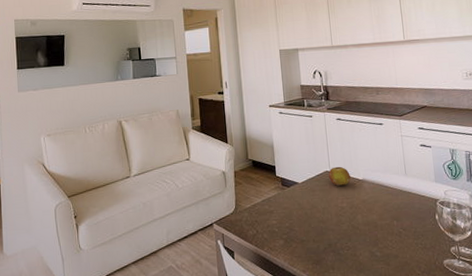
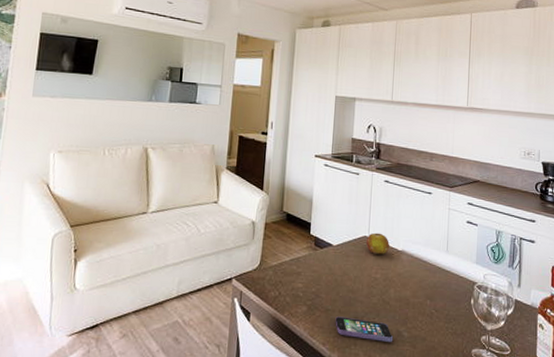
smartphone: none [311,245,368,263] -> present [335,316,394,342]

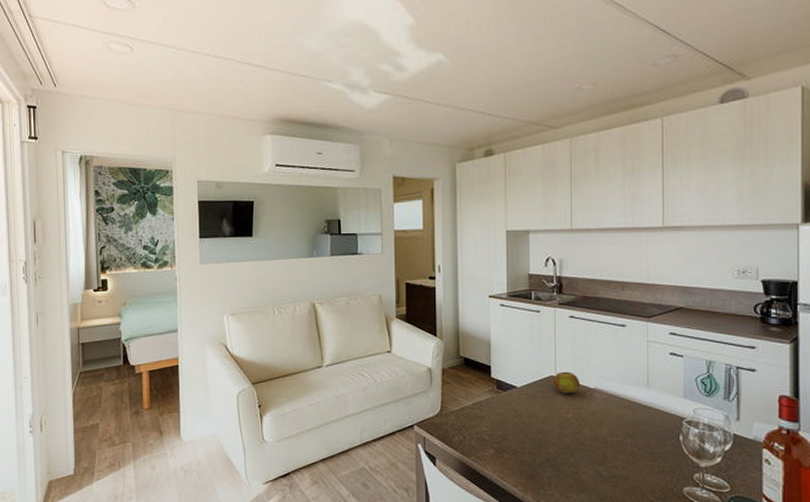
smartphone: present [335,316,394,342] -> none [526,458,592,482]

